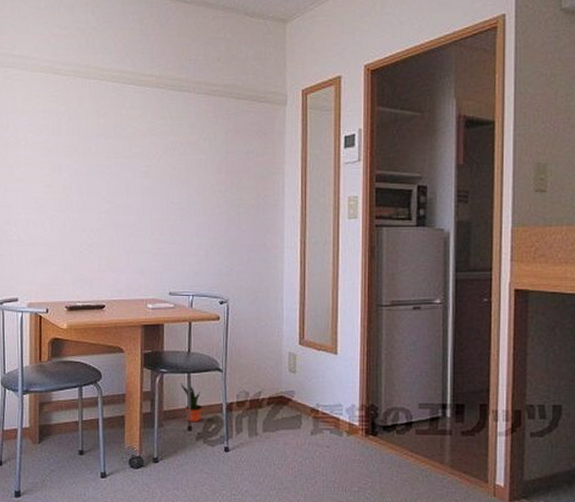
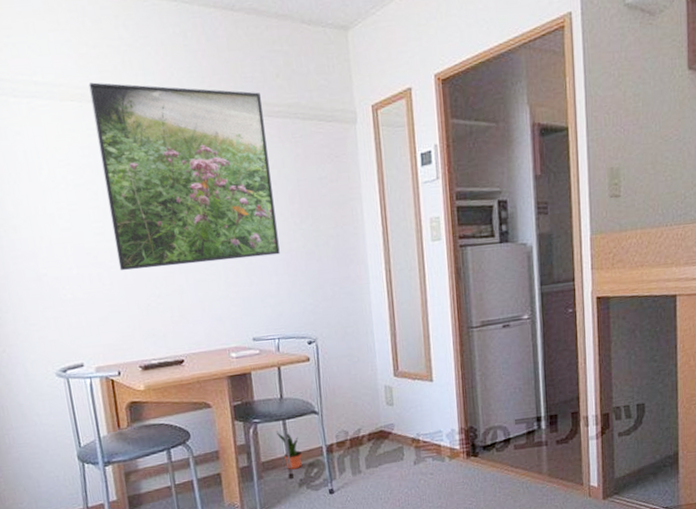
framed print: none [56,57,203,220] -> present [89,82,280,271]

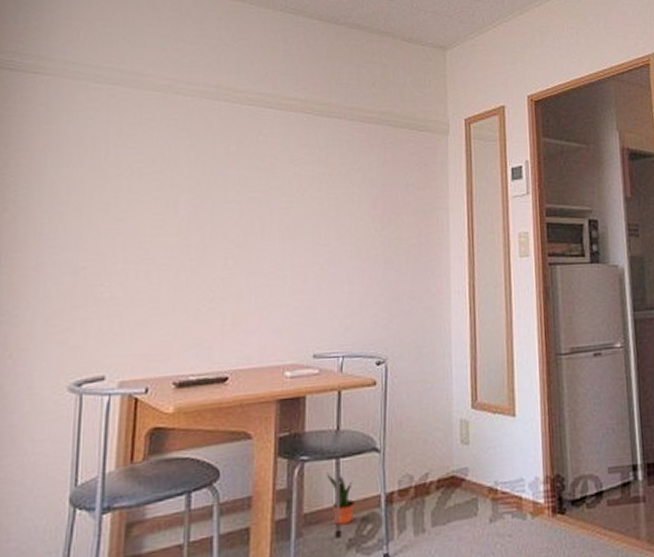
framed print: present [89,82,280,271] -> none [172,76,356,269]

